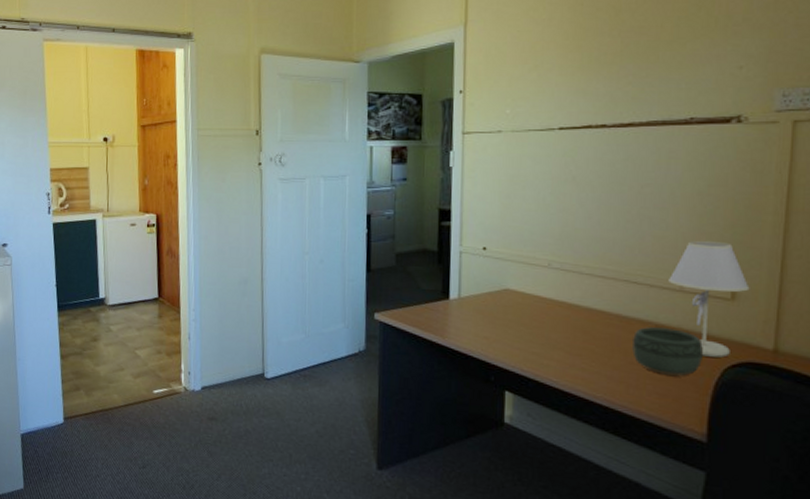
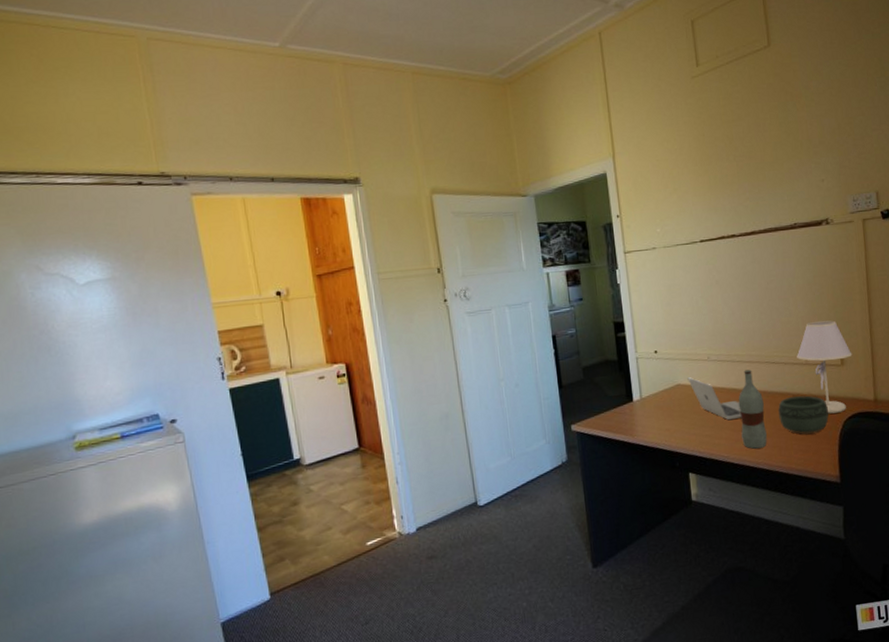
laptop: none [519,283,583,341] -> present [687,377,742,421]
bottle: none [578,286,614,380] -> present [738,369,767,449]

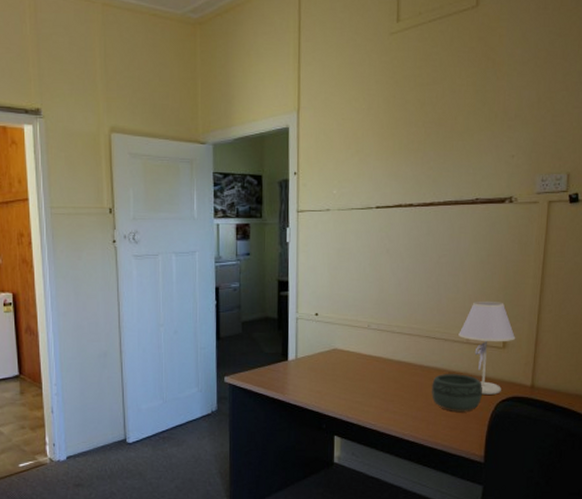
laptop: present [687,377,742,421] -> none [345,343,395,390]
bottle: present [738,369,767,449] -> none [391,342,418,420]

